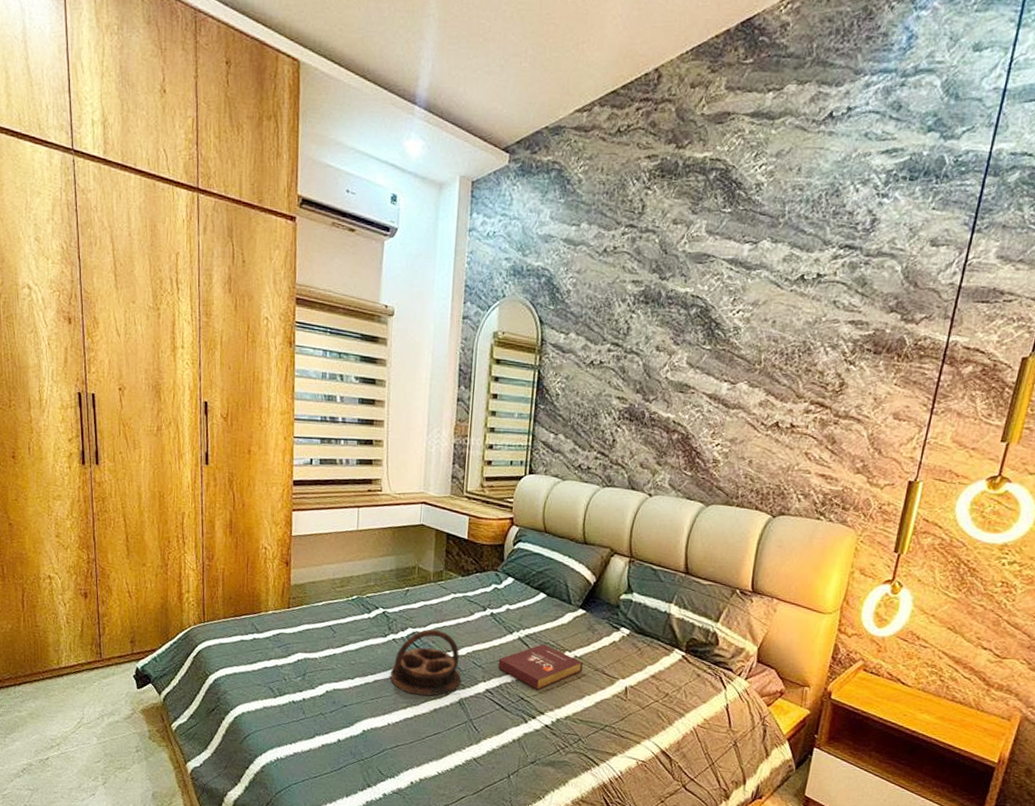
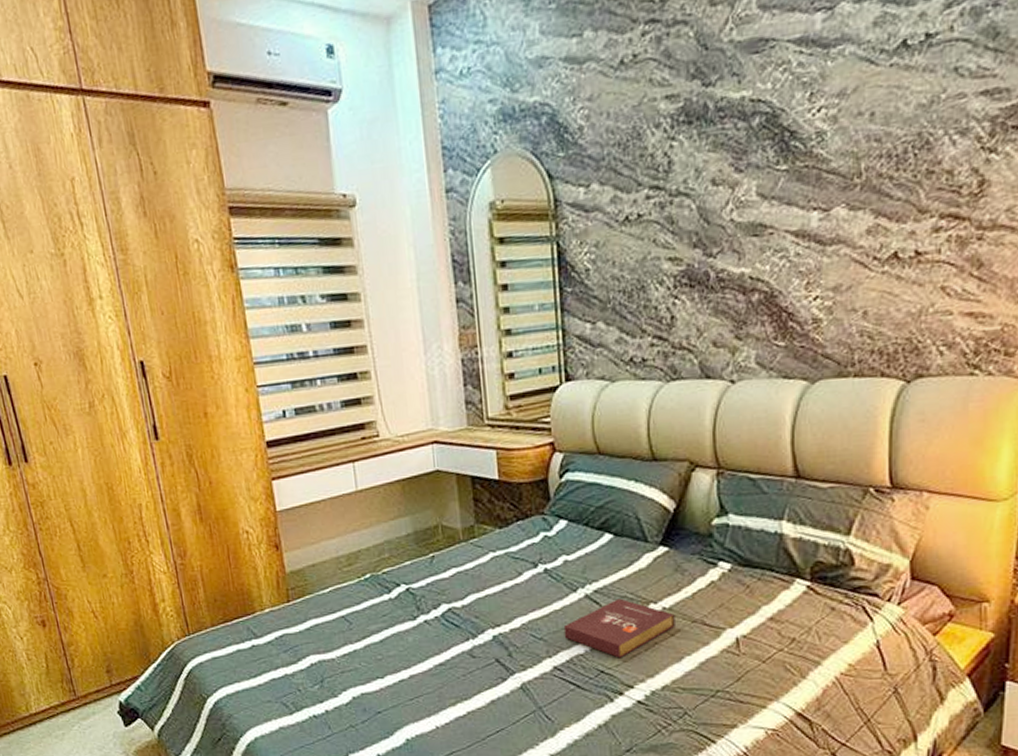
serving tray: present [390,629,462,696] -> none [428,600,520,686]

